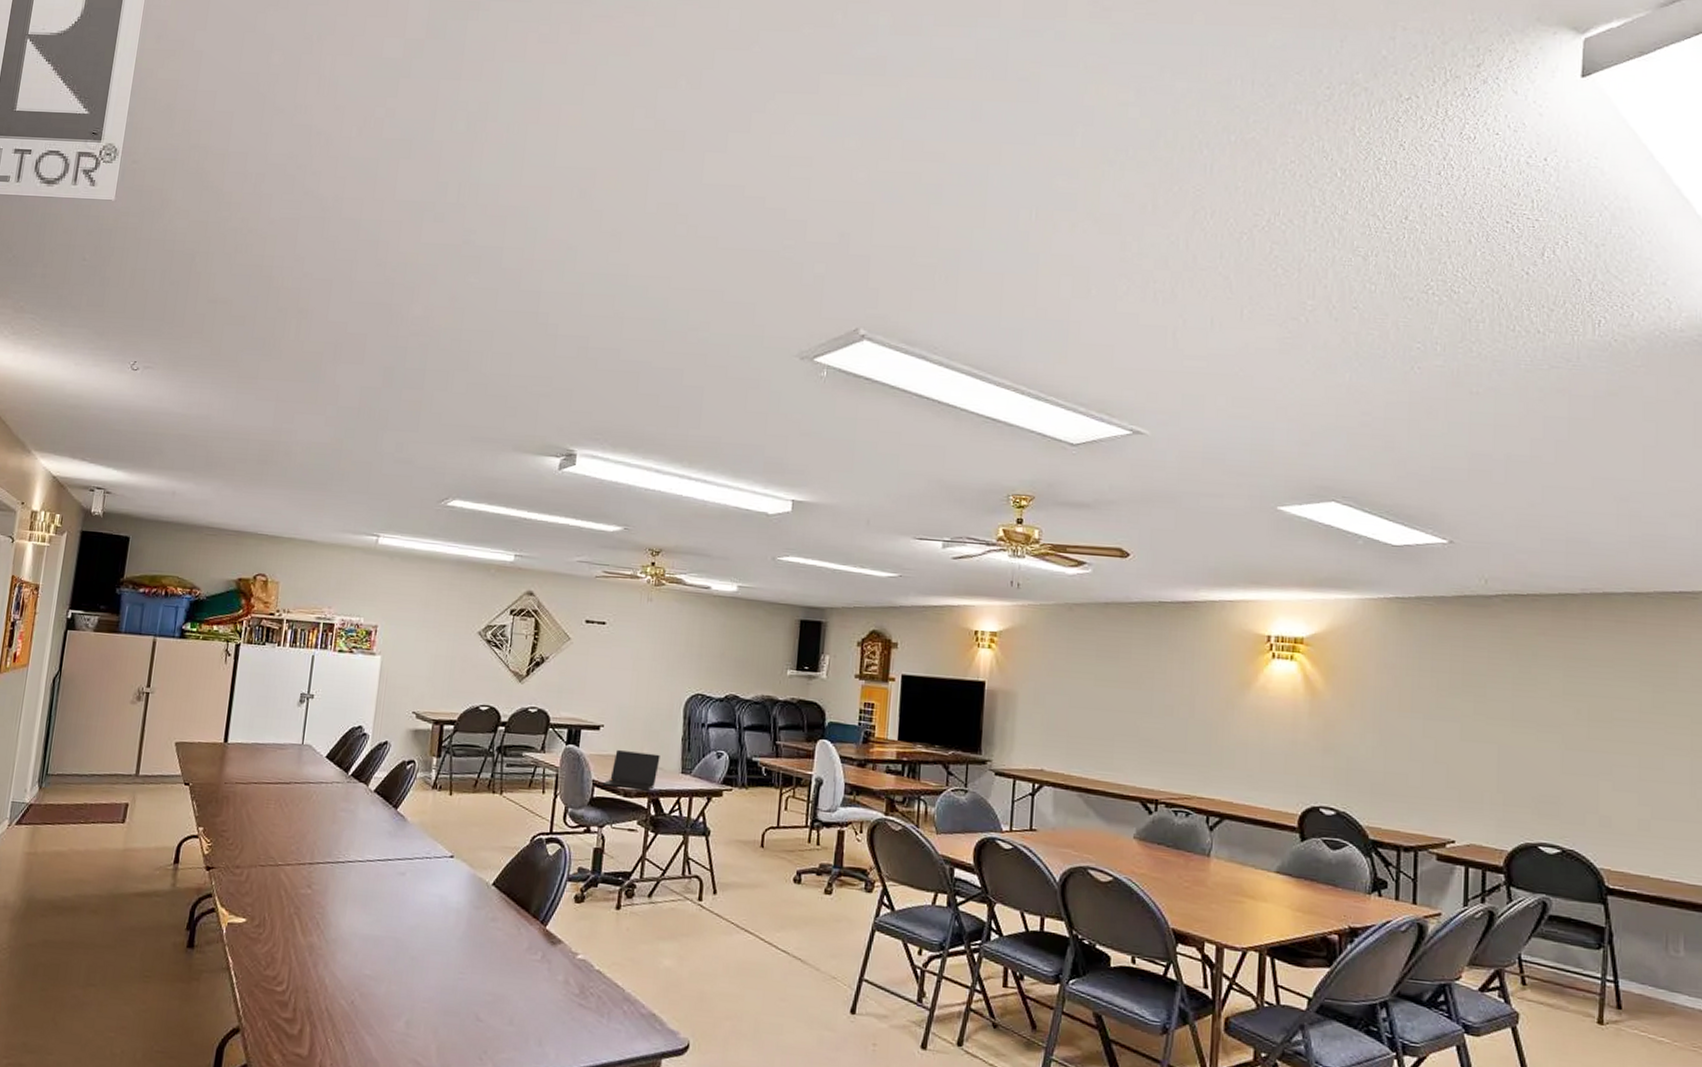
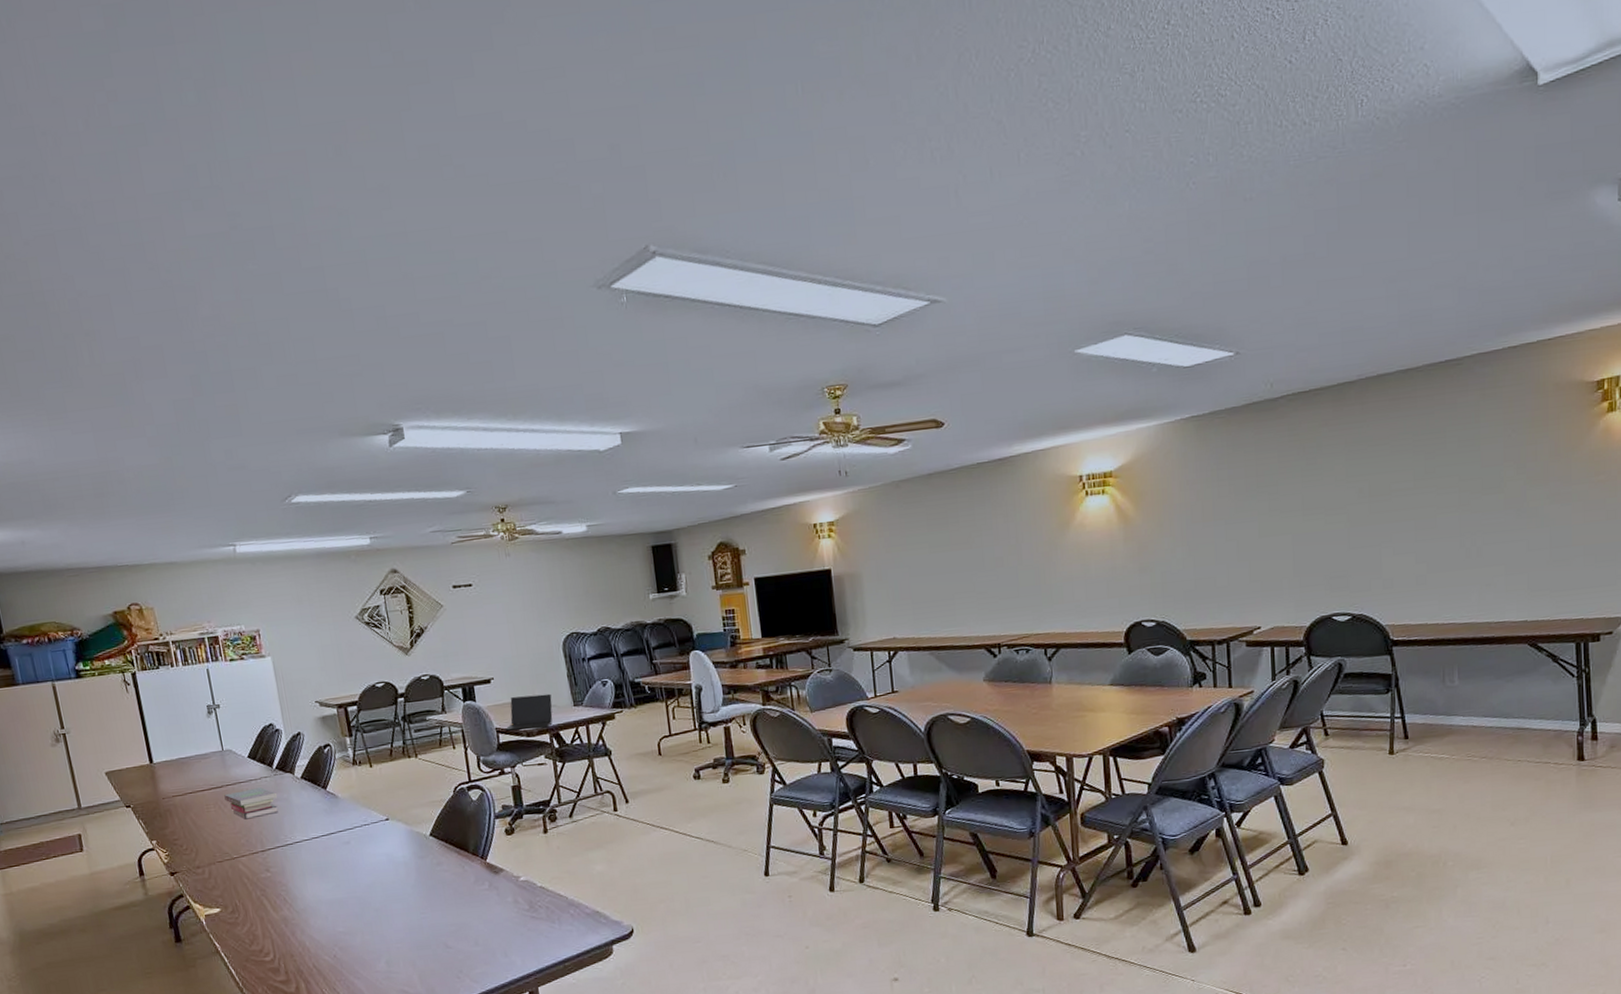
books: none [288,791,345,825] -> present [224,787,278,820]

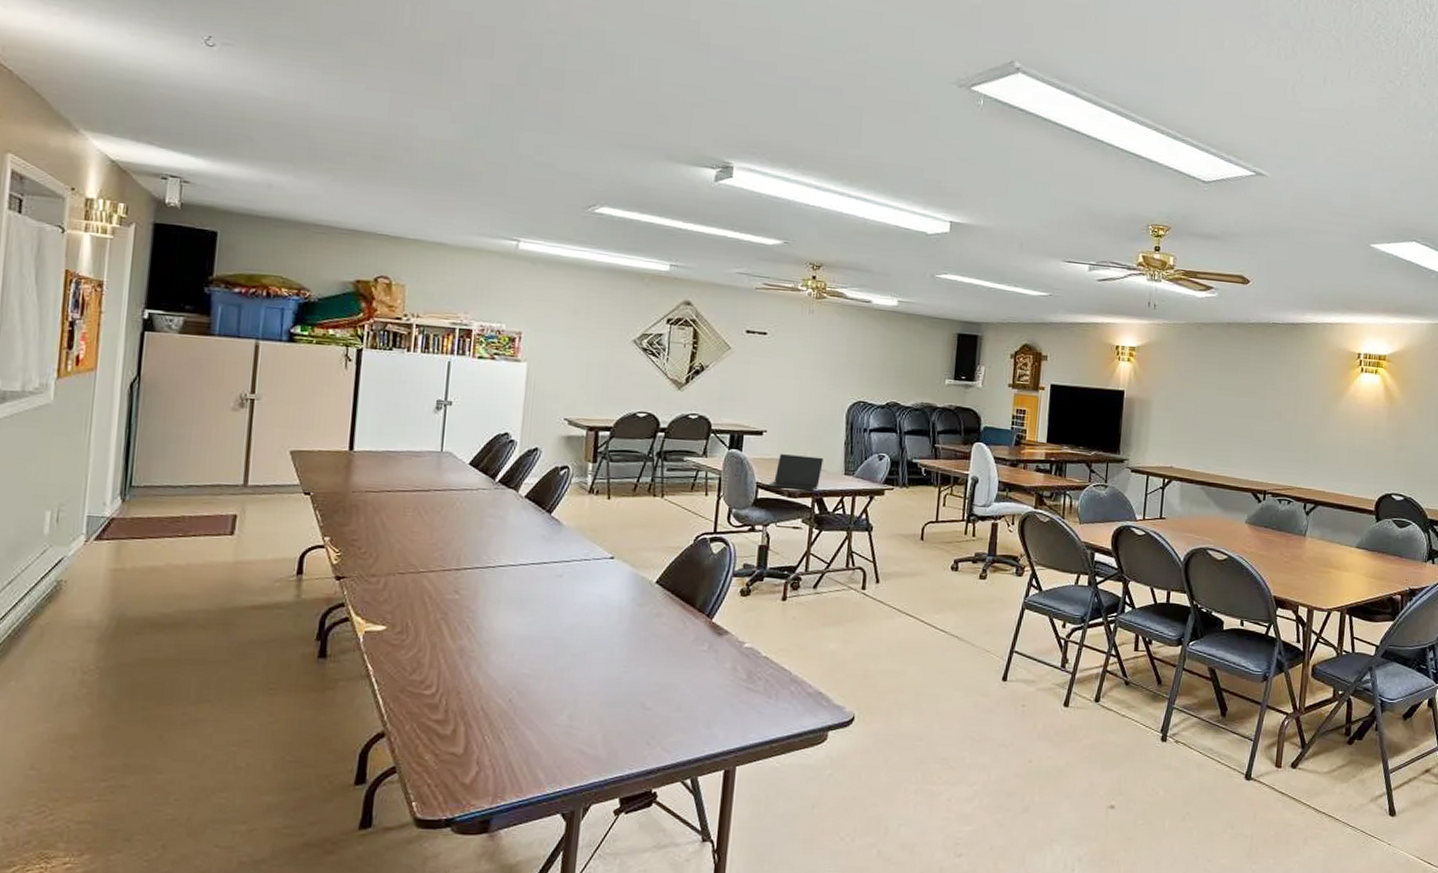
books: present [224,787,278,820] -> none [428,498,493,532]

